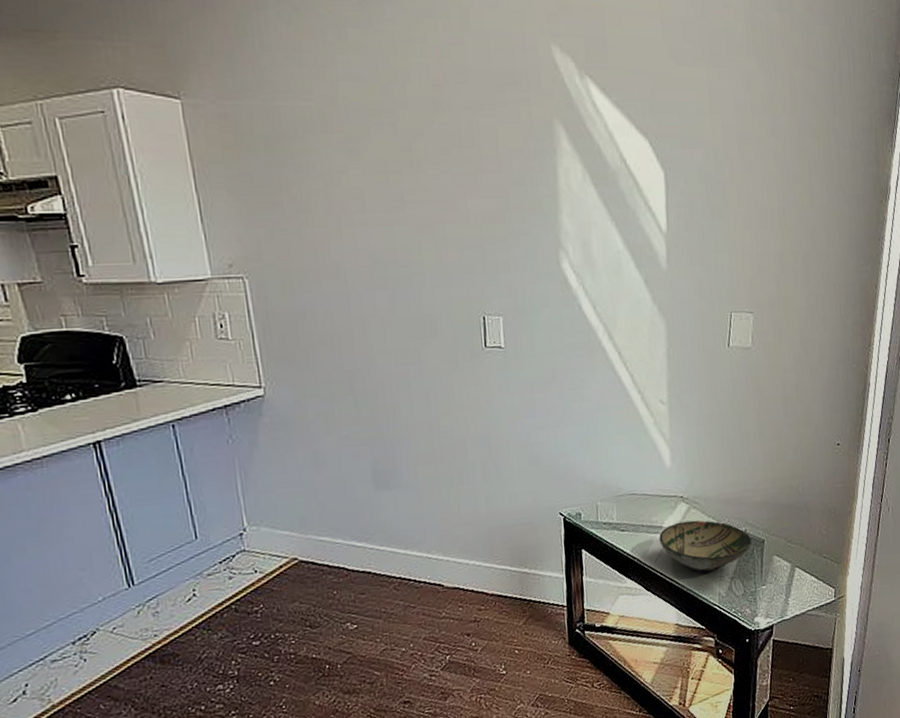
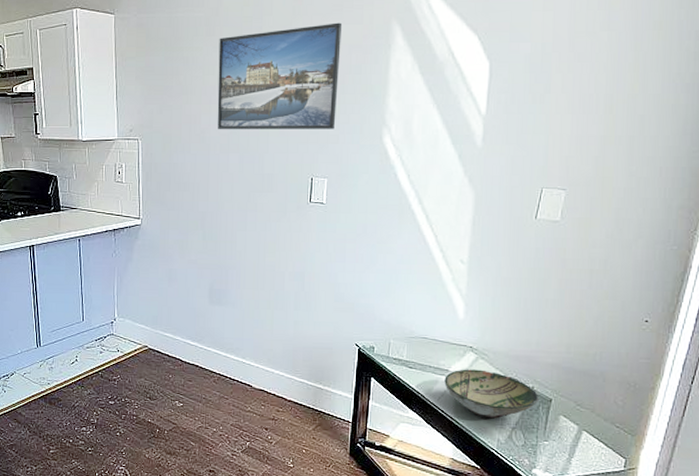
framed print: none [340,120,504,261] -> present [217,22,343,130]

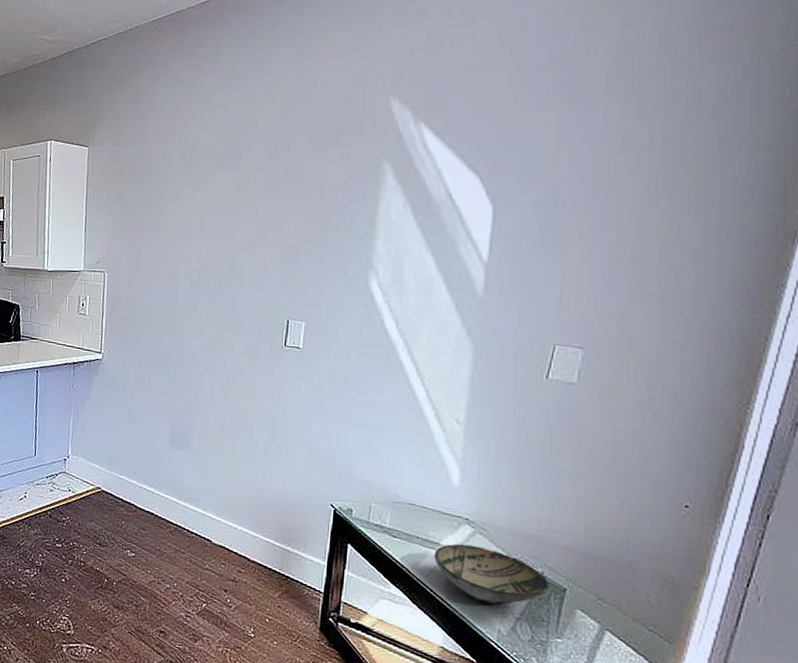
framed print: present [217,22,343,130] -> none [188,160,328,270]

